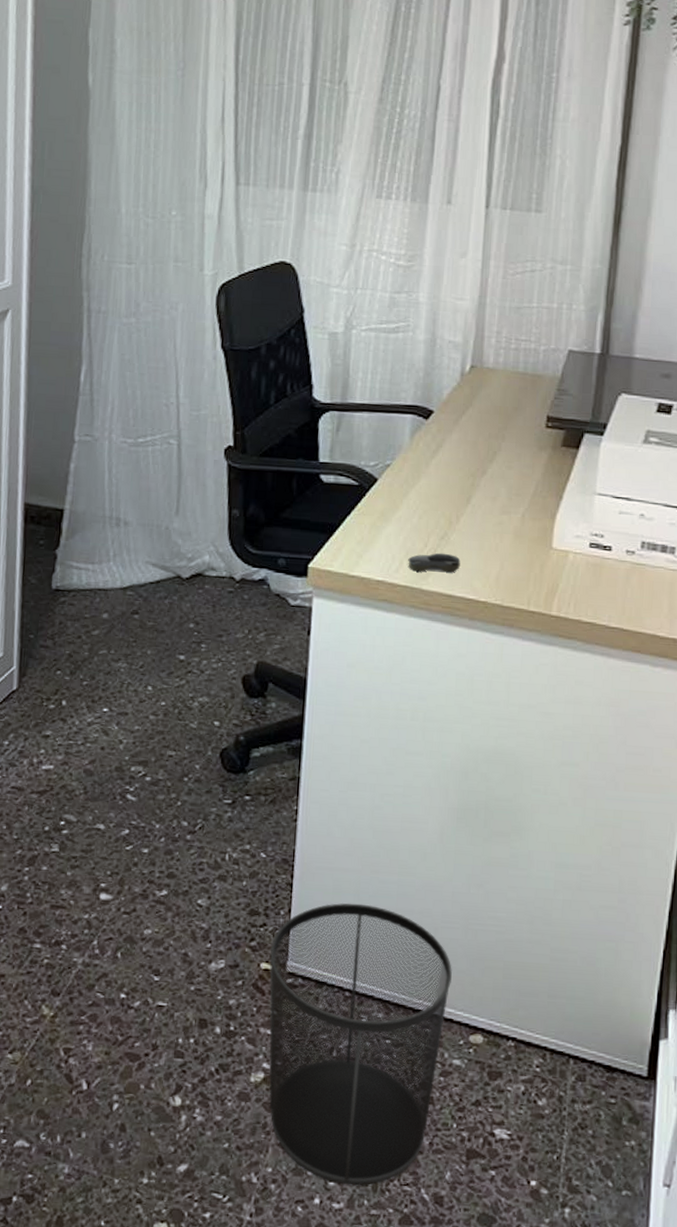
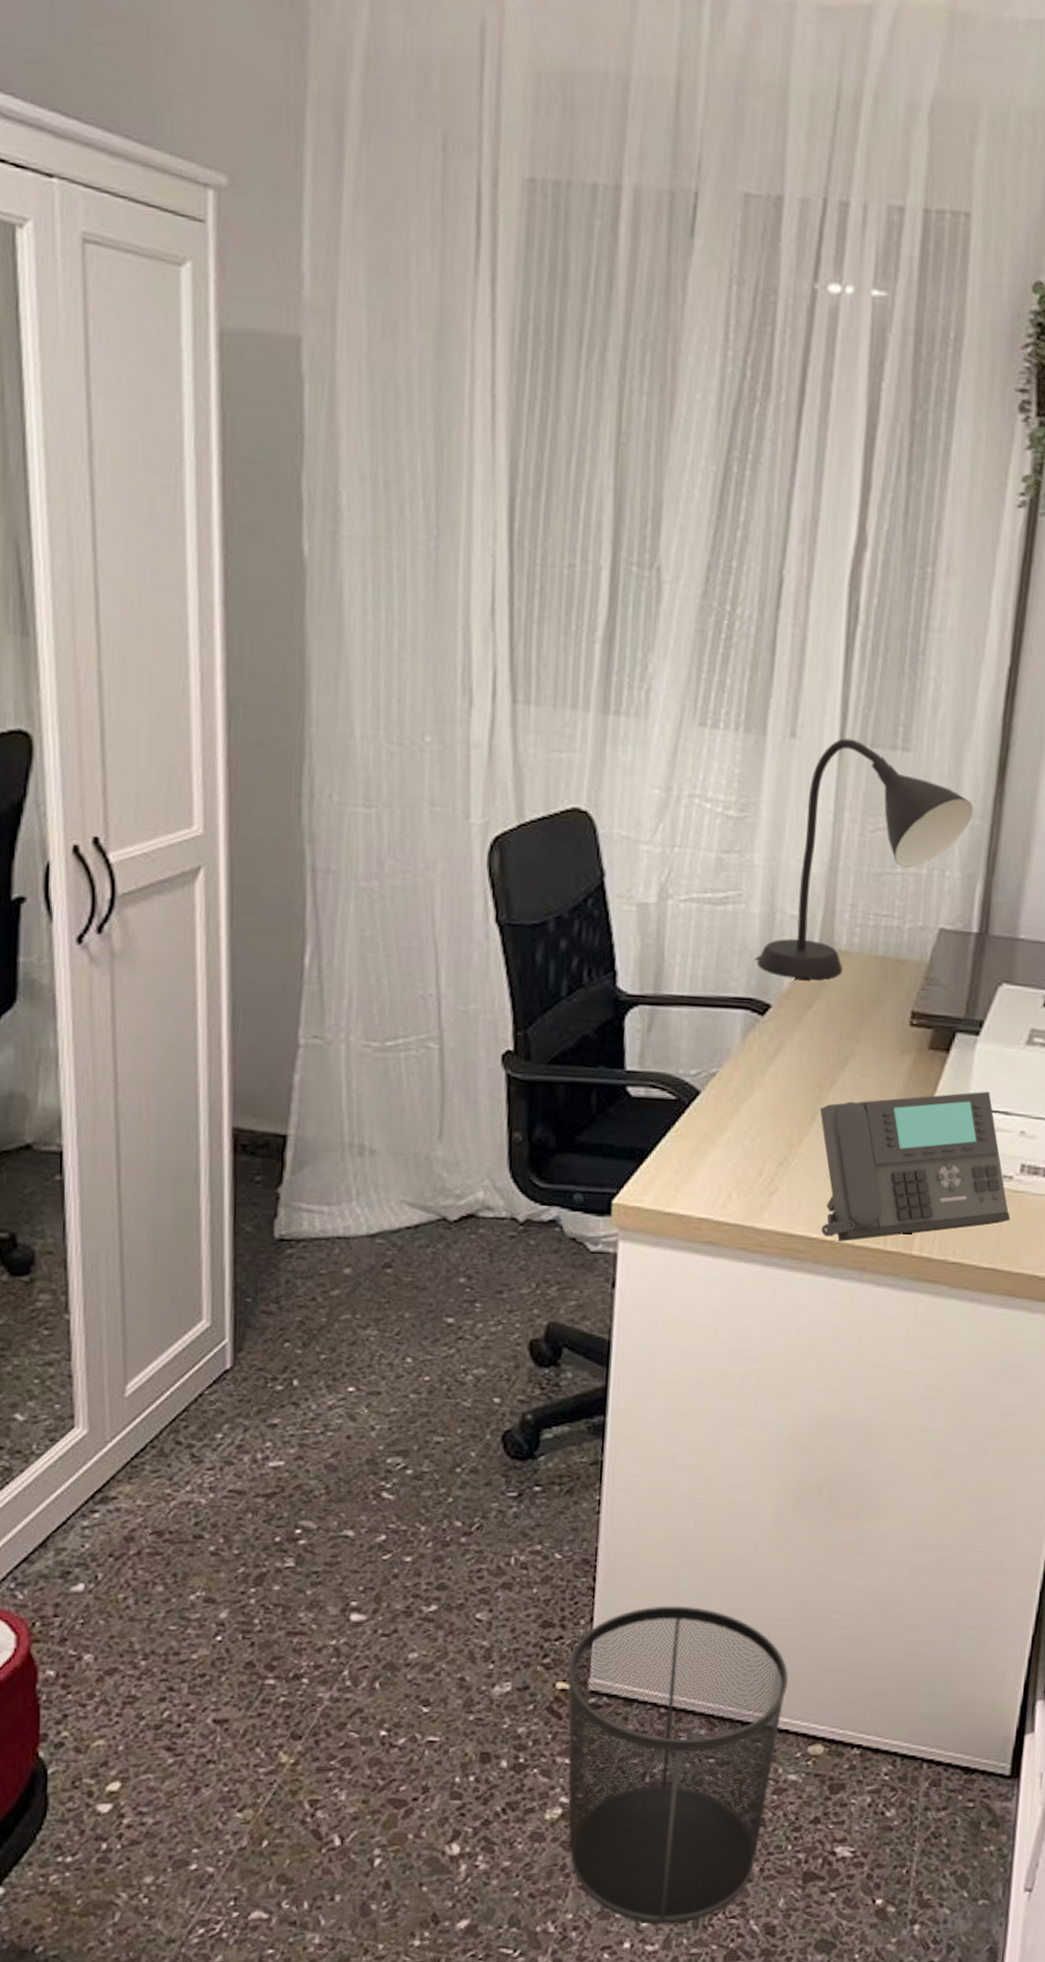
computer mouse: present [408,553,461,573] -> none [738,1182,803,1207]
desk lamp: none [419,204,594,391] -> present [754,738,974,980]
phone: none [473,481,634,603] -> present [820,1091,1011,1242]

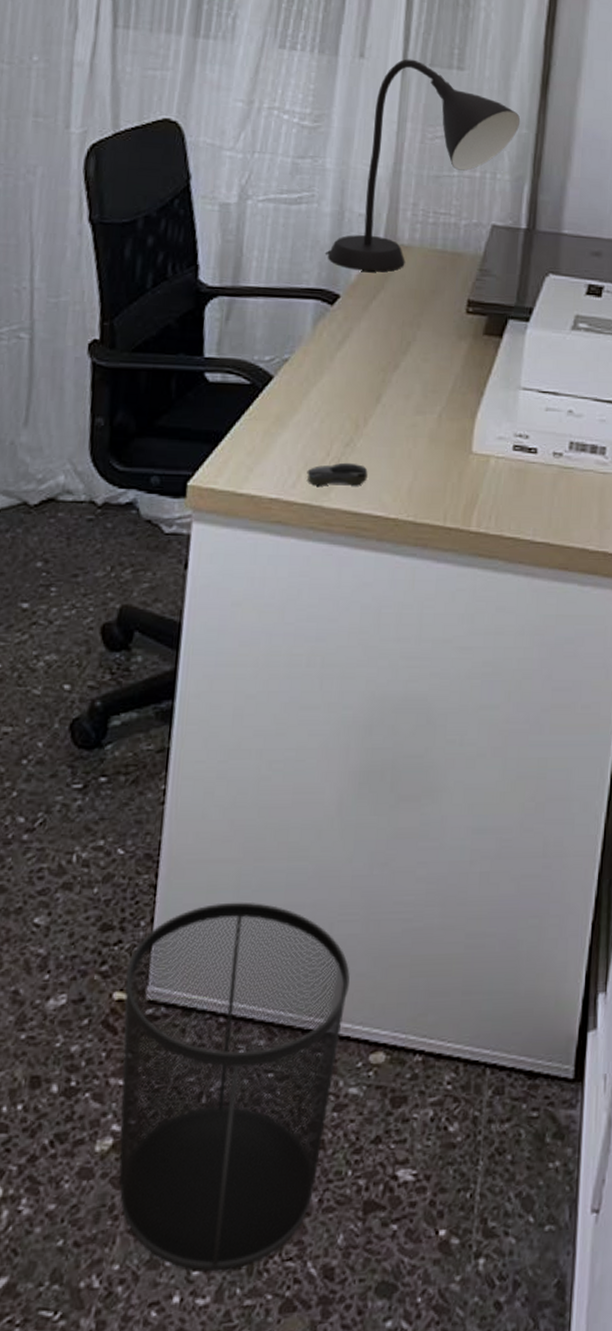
computer mouse: none [738,1182,803,1207] -> present [307,462,368,486]
phone: present [820,1091,1011,1242] -> none [384,373,561,519]

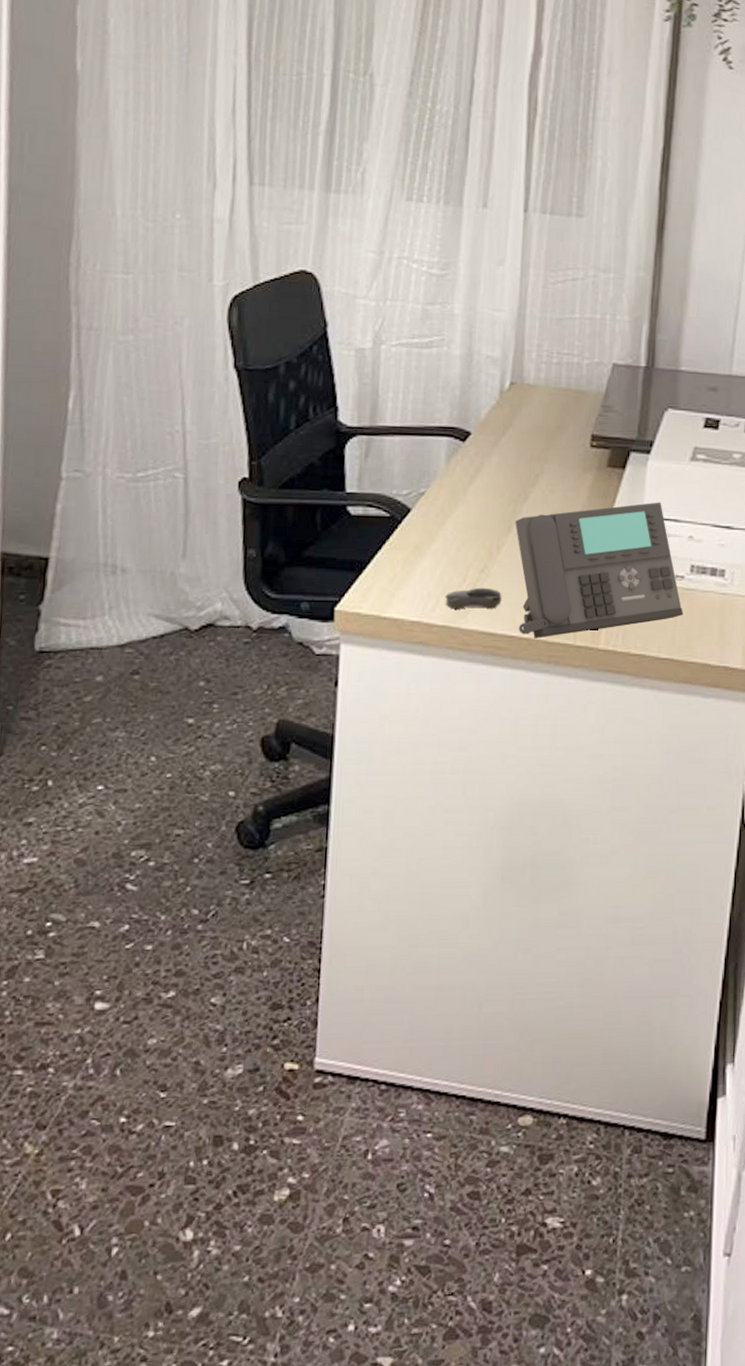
waste bin: present [118,902,350,1271] -> none [295,984,498,1304]
desk lamp: present [324,59,521,272] -> none [455,208,638,410]
phone: none [384,373,561,519] -> present [515,502,684,638]

